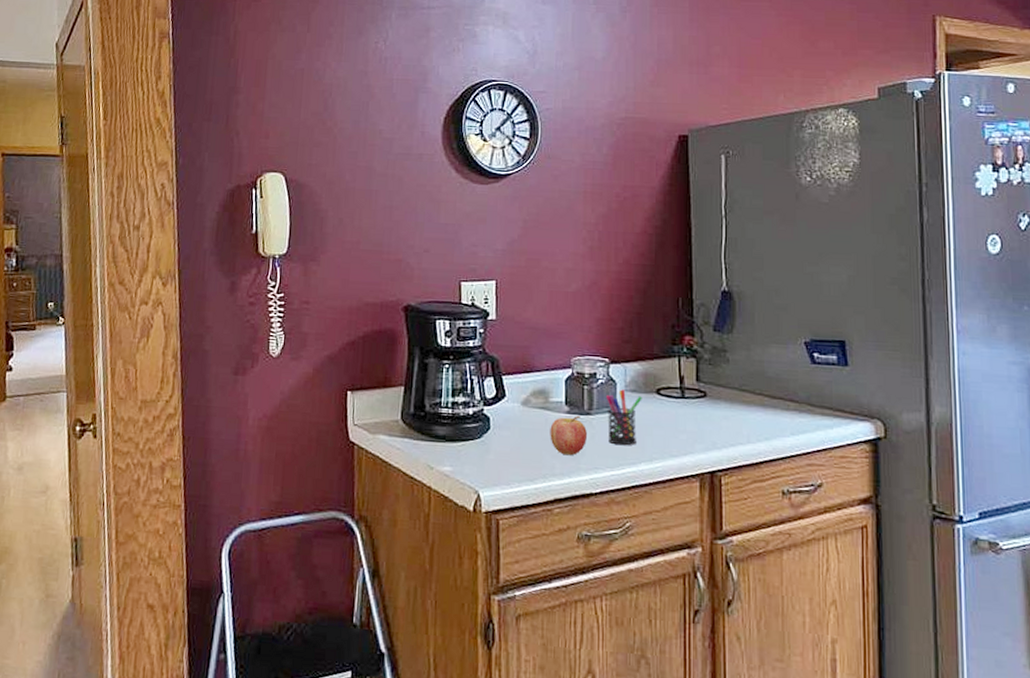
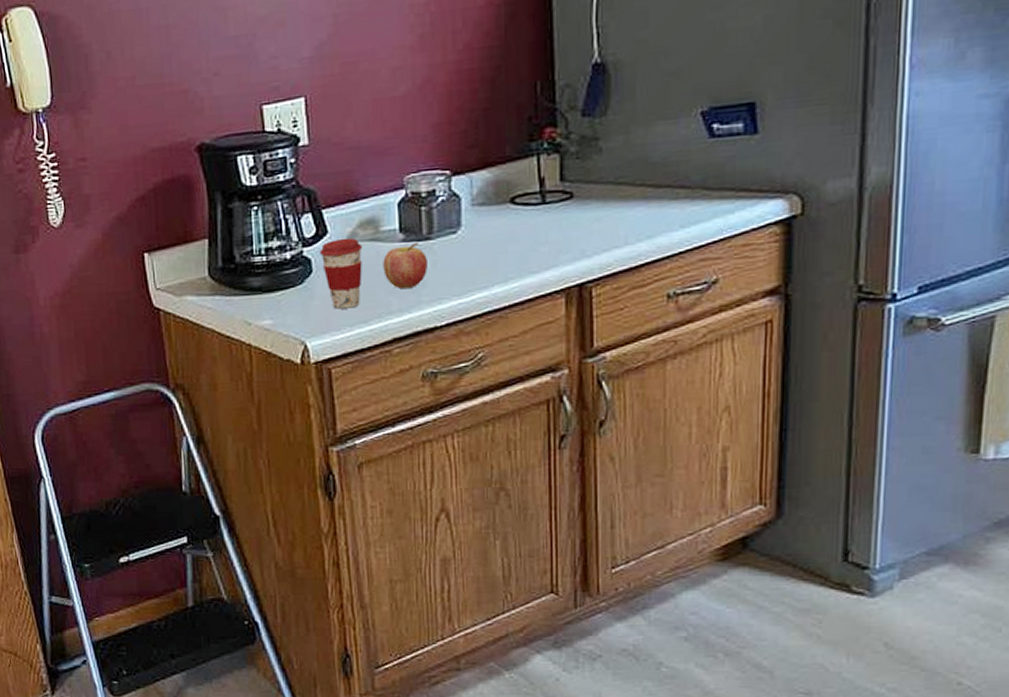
coffee cup: none [498,403,534,466] -> present [320,237,363,309]
pen holder: present [605,389,642,446] -> none [448,204,493,270]

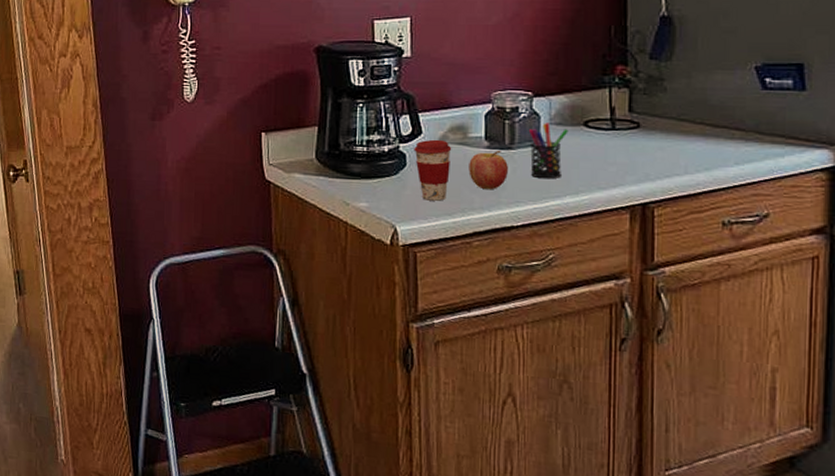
pen holder: none [448,204,493,270] -> present [528,123,568,179]

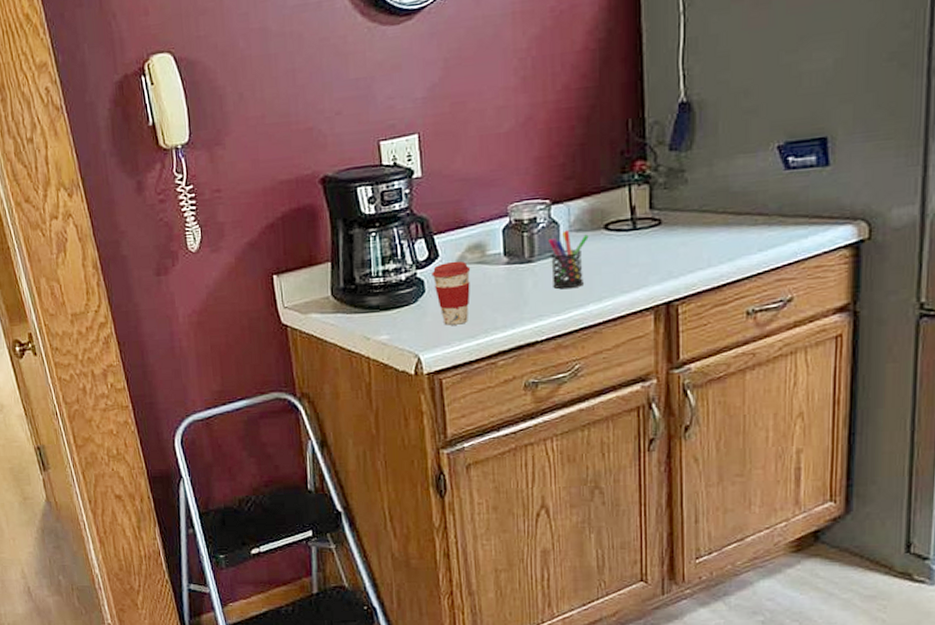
fruit: present [468,150,508,190] -> none [489,264,529,308]

